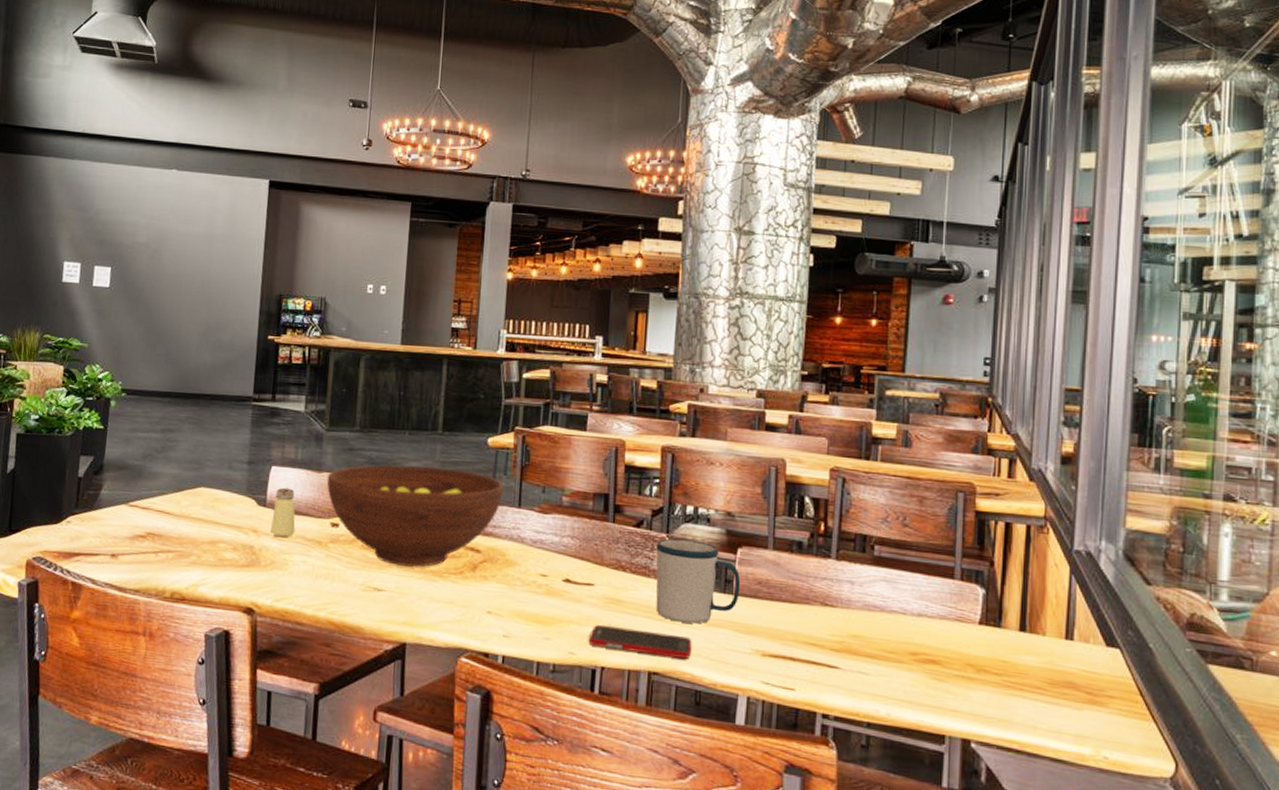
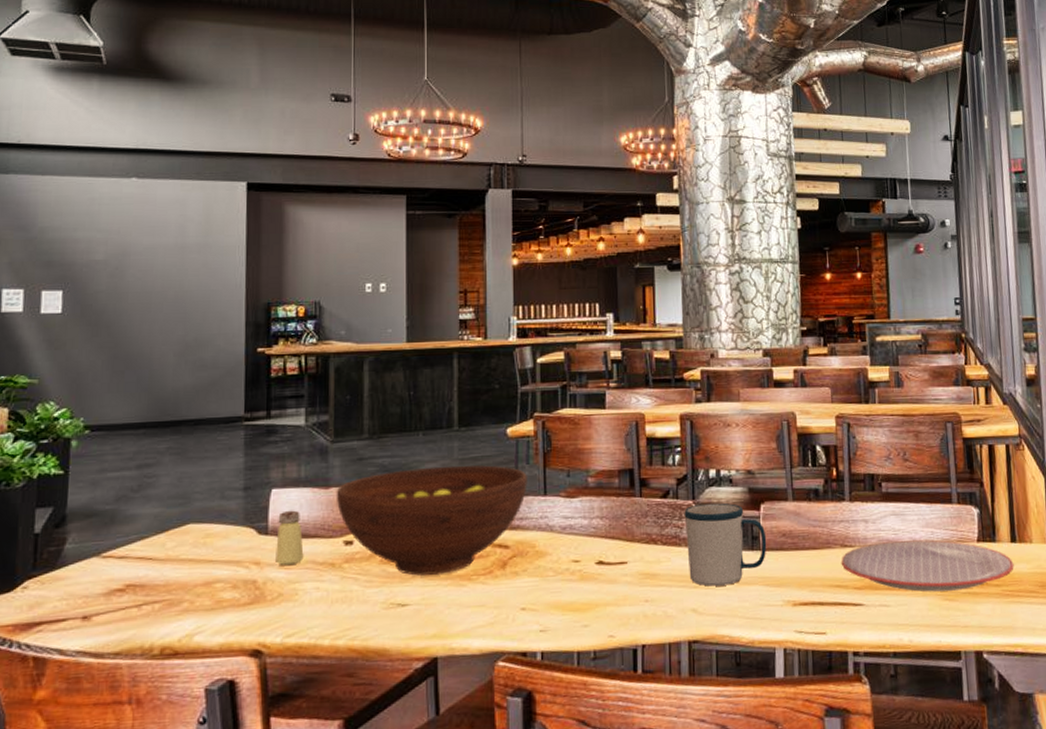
cell phone: present [588,624,692,659] -> none [626,599,728,625]
plate: none [819,607,1020,672] -> present [841,539,1014,592]

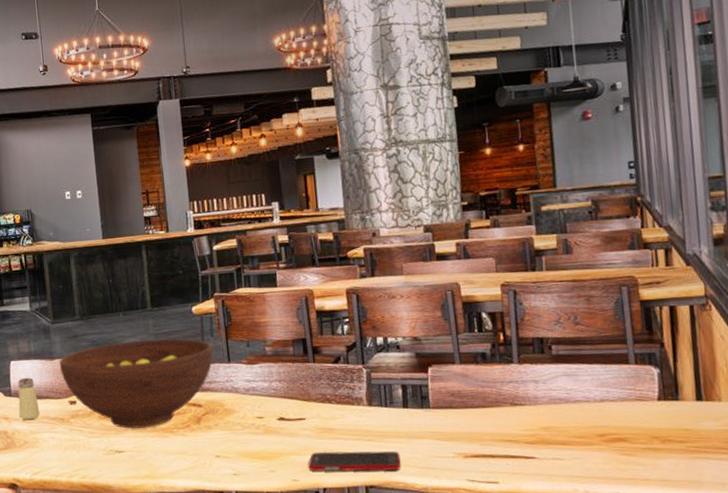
cell phone: none [626,599,728,625] -> present [308,451,401,472]
mug: present [684,502,767,587] -> none [355,366,436,440]
plate: present [841,539,1014,592] -> none [511,398,700,447]

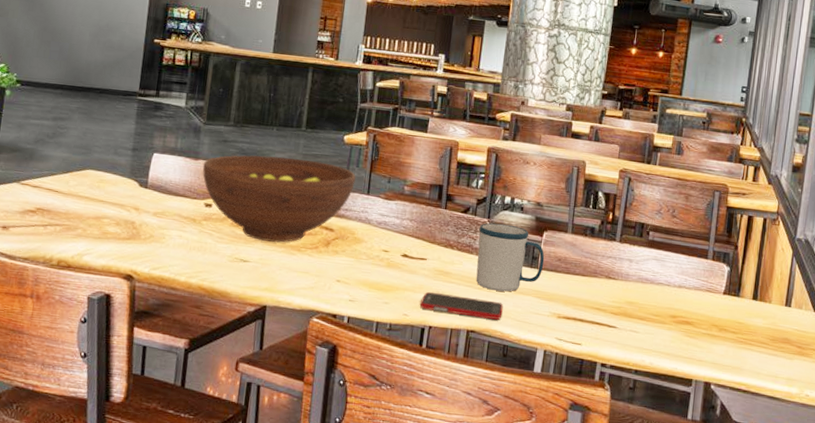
saltshaker: present [18,377,40,421] -> none [151,172,174,215]
mug: none [355,366,436,440] -> present [476,223,545,292]

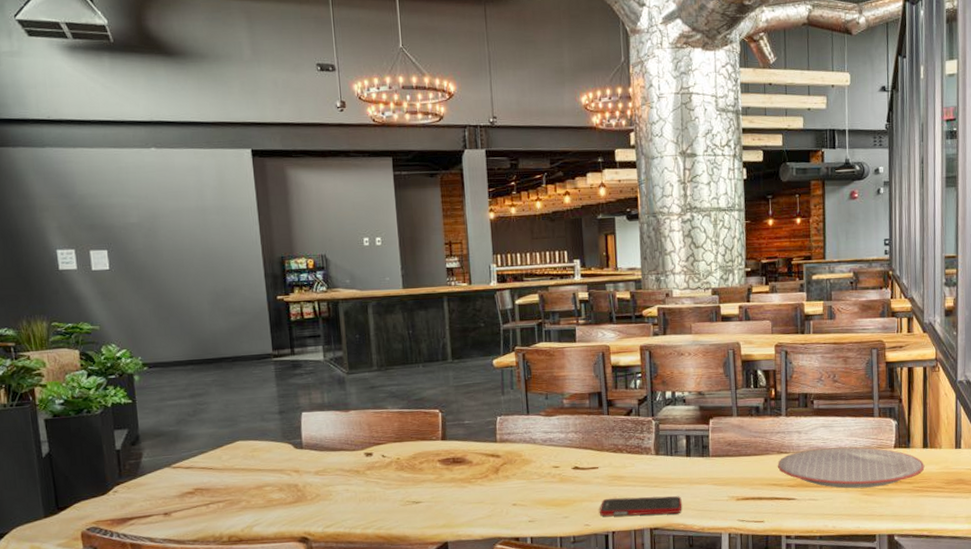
fruit bowl: present [202,155,356,243] -> none [354,391,513,480]
mug: present [476,223,545,292] -> none [645,418,715,486]
plate: none [603,279,752,331] -> present [777,446,925,489]

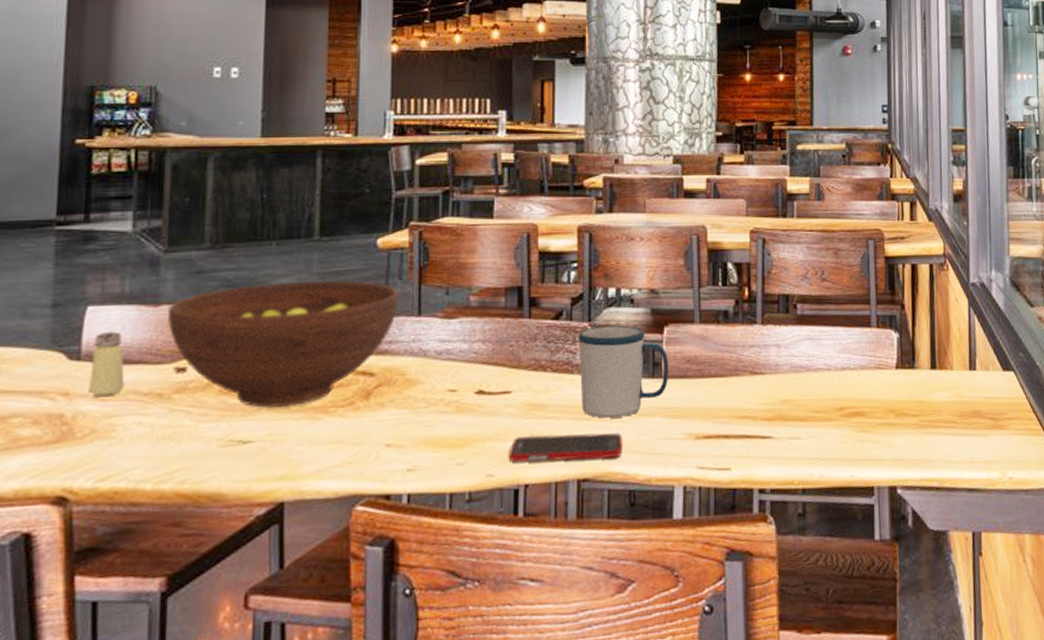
saltshaker: none [310,429,334,473] -> present [89,331,125,397]
fruit bowl: none [354,391,513,480] -> present [167,280,399,408]
mug: none [645,418,715,486] -> present [578,325,670,419]
plate: present [777,446,925,489] -> none [749,366,933,423]

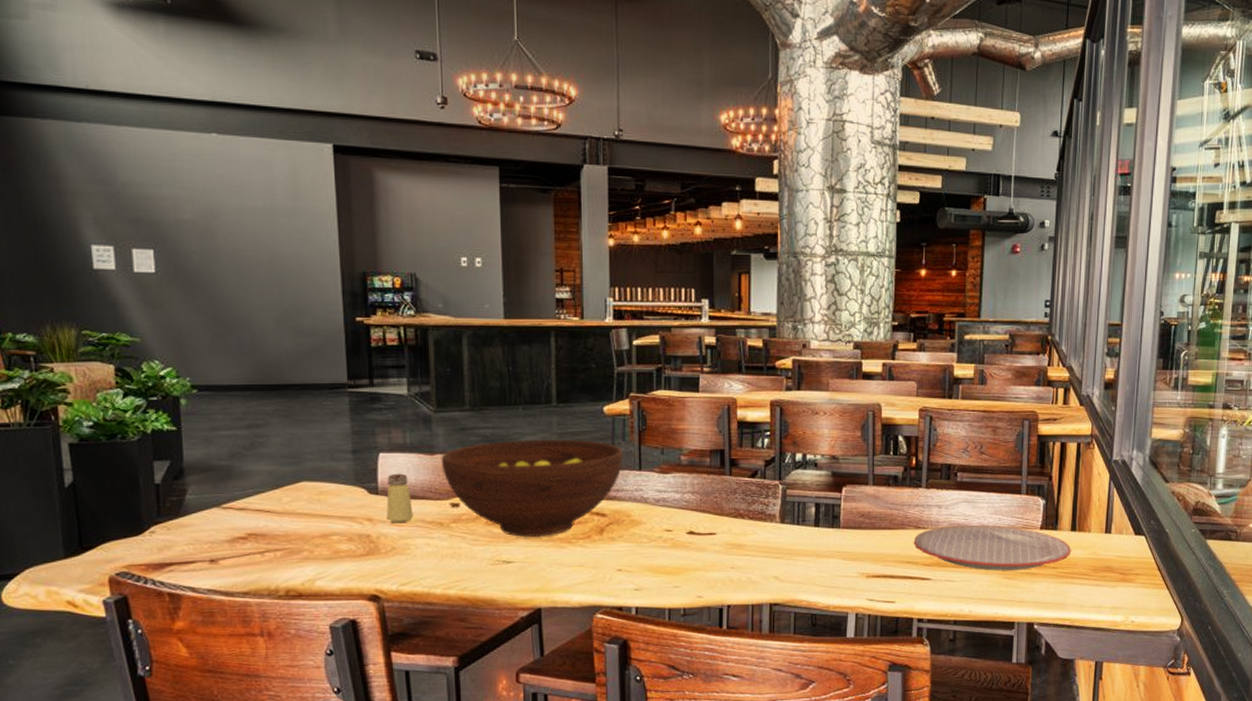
cell phone: present [508,432,623,463] -> none [714,568,807,589]
mug: present [578,325,670,419] -> none [770,484,846,558]
plate: none [749,366,933,423] -> present [913,524,1071,571]

